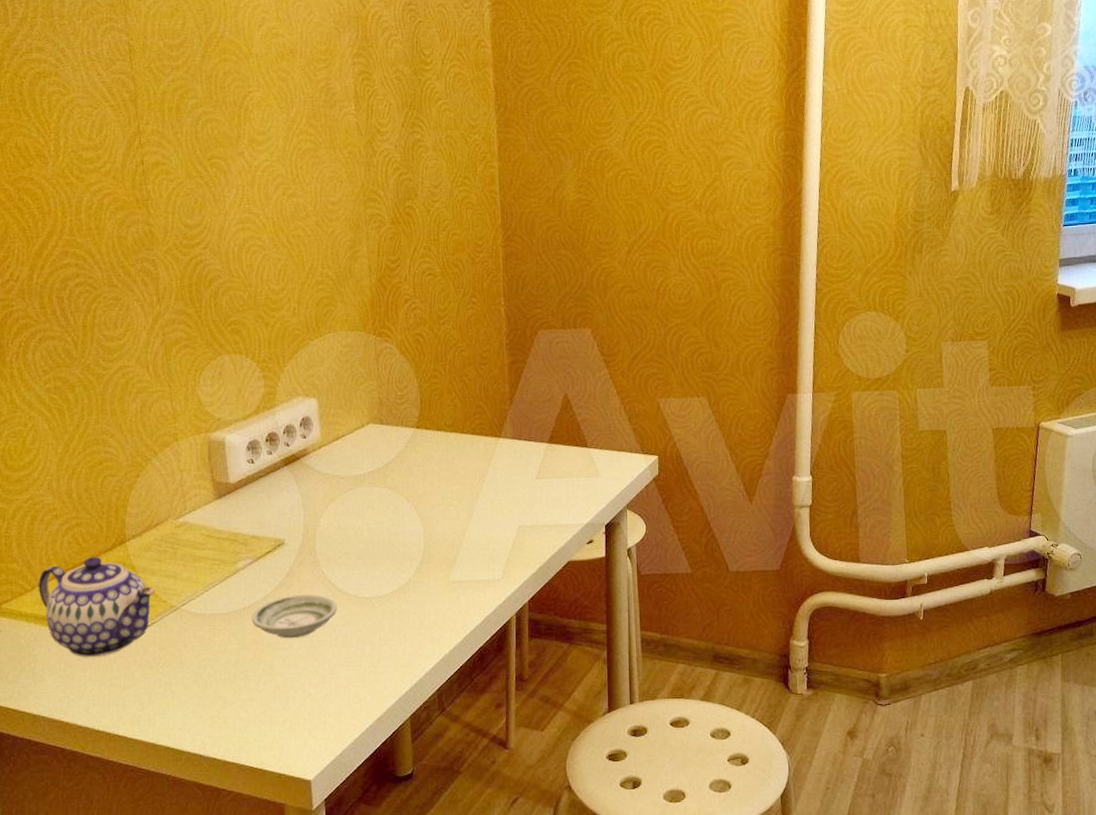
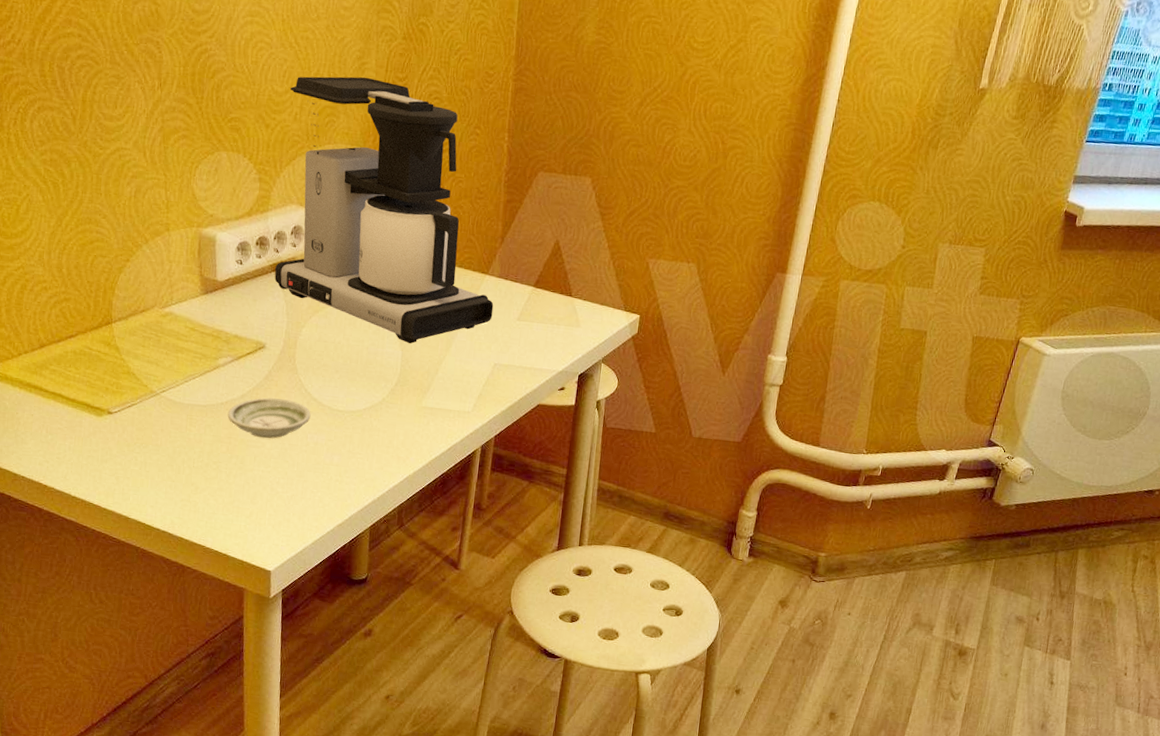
teapot: present [38,556,155,658] -> none [24,332,137,429]
coffee maker: none [286,264,511,518] -> present [274,76,494,343]

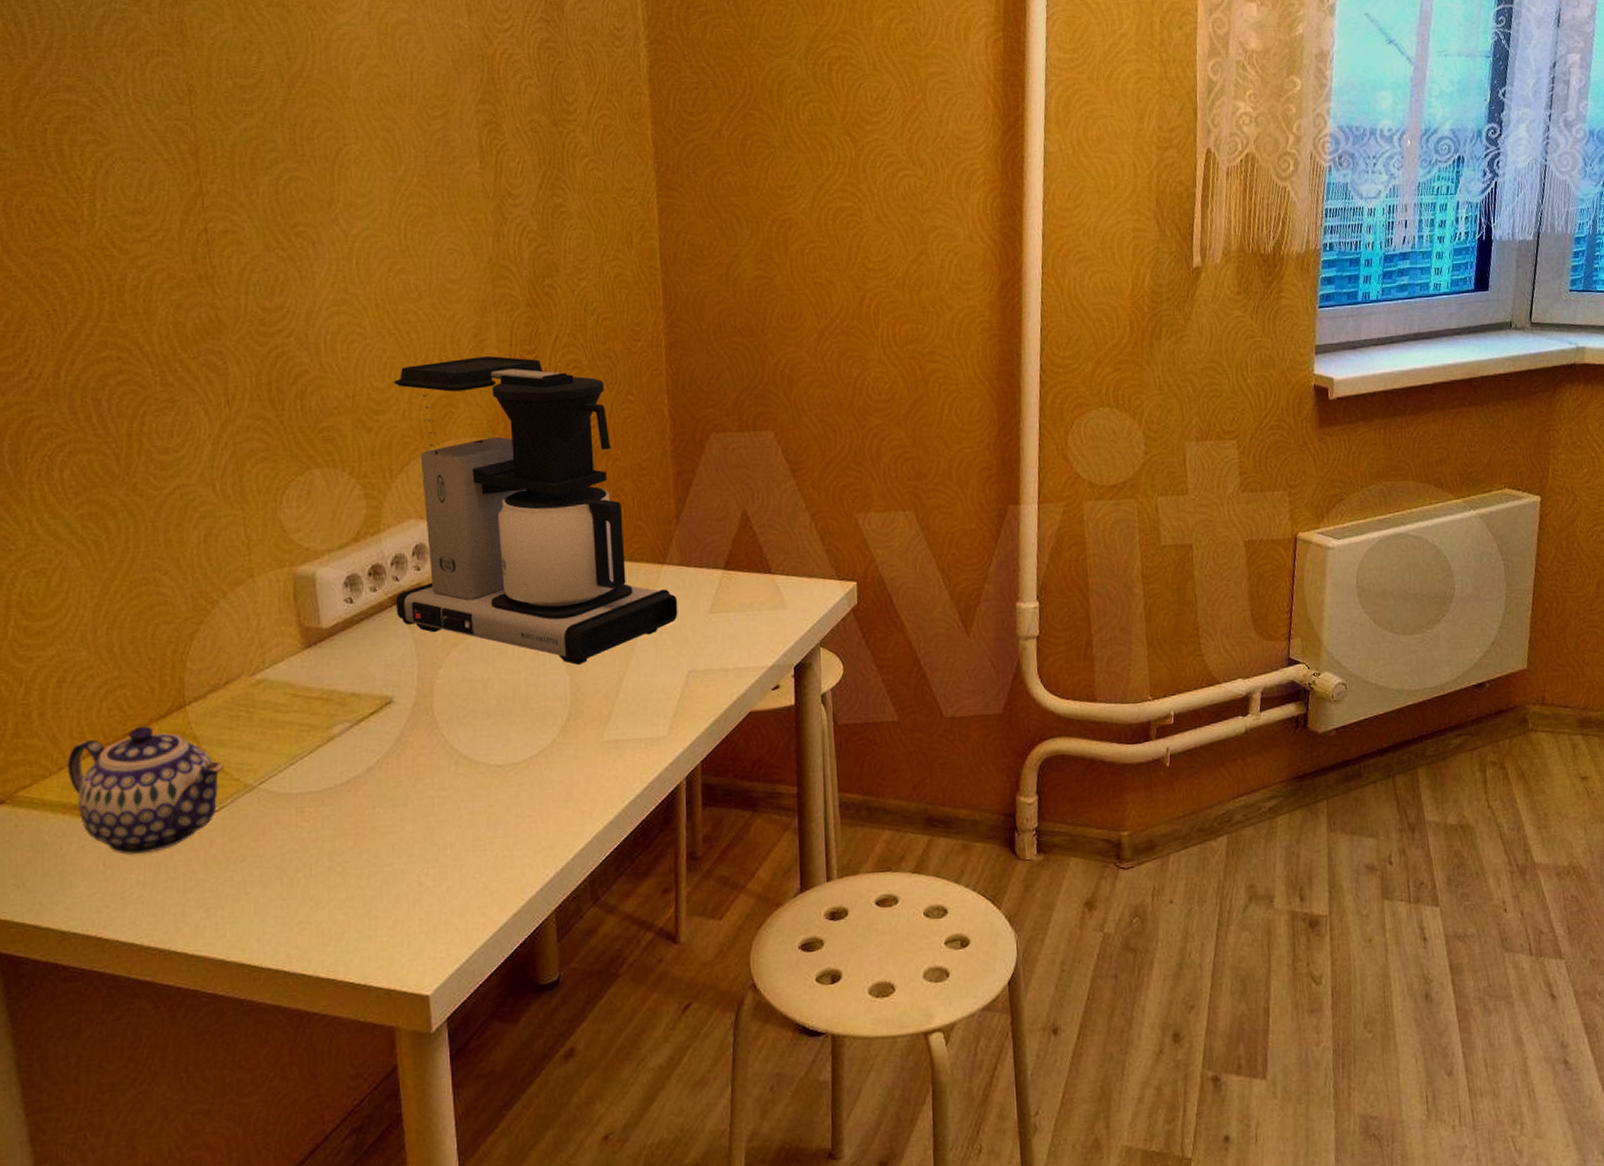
teapot: none [24,332,137,429] -> present [67,726,225,855]
saucer: present [227,397,311,439] -> none [351,763,462,820]

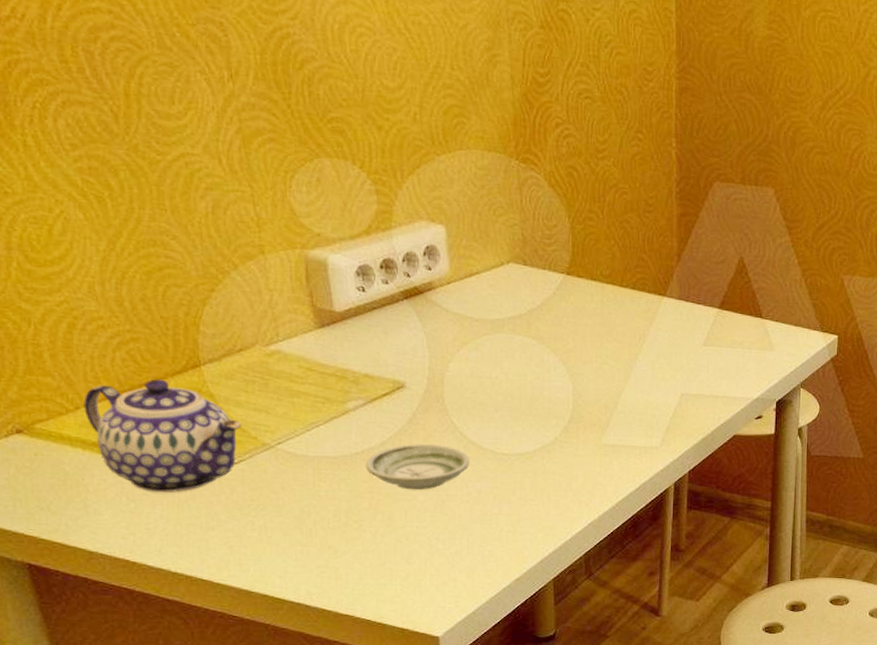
saucer: none [351,763,462,820] -> present [365,444,470,491]
coffee maker: present [394,355,678,665] -> none [405,69,675,375]

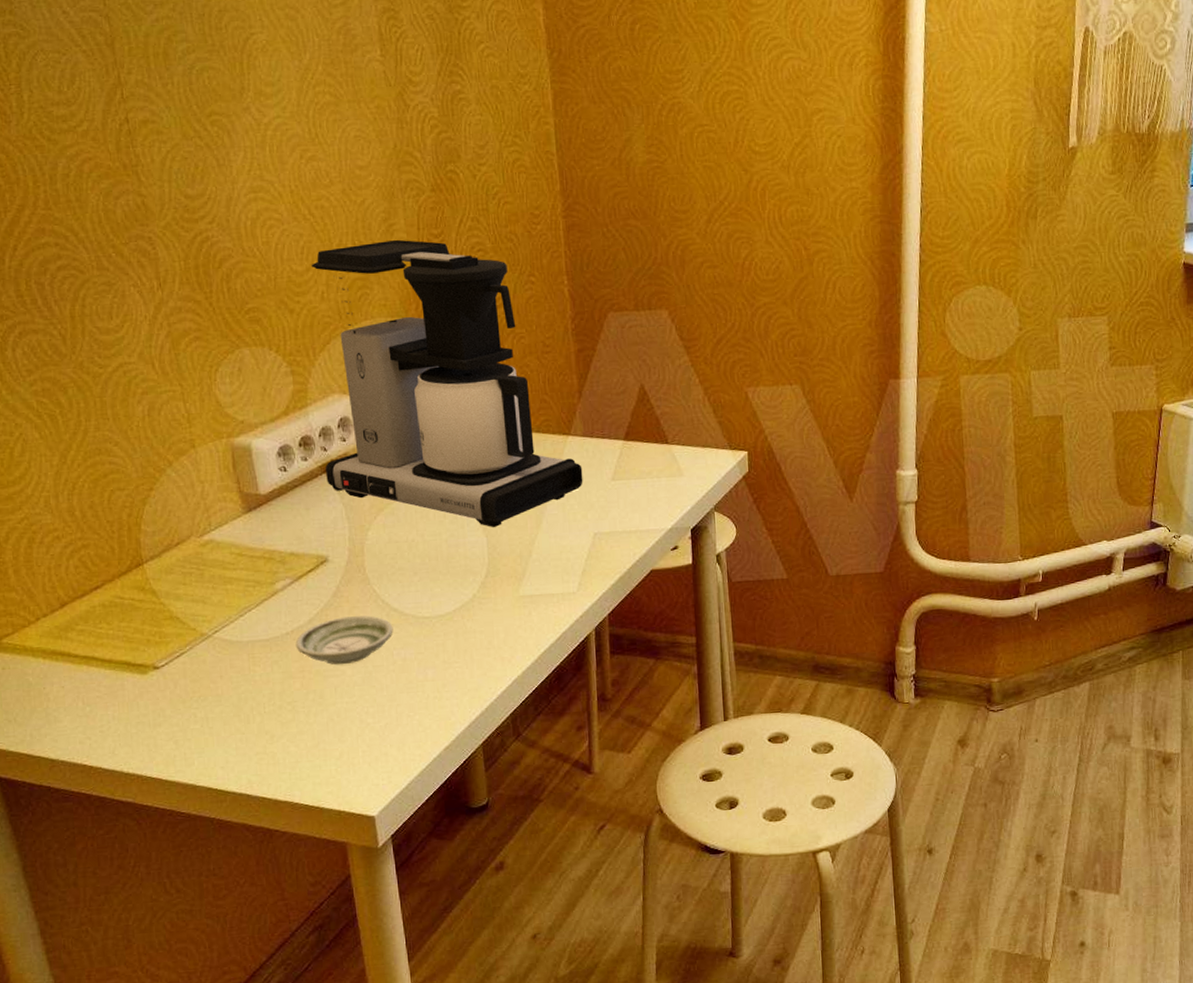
teapot: present [83,379,242,493] -> none [43,581,182,695]
coffee maker: none [405,69,675,375] -> present [312,239,583,527]

